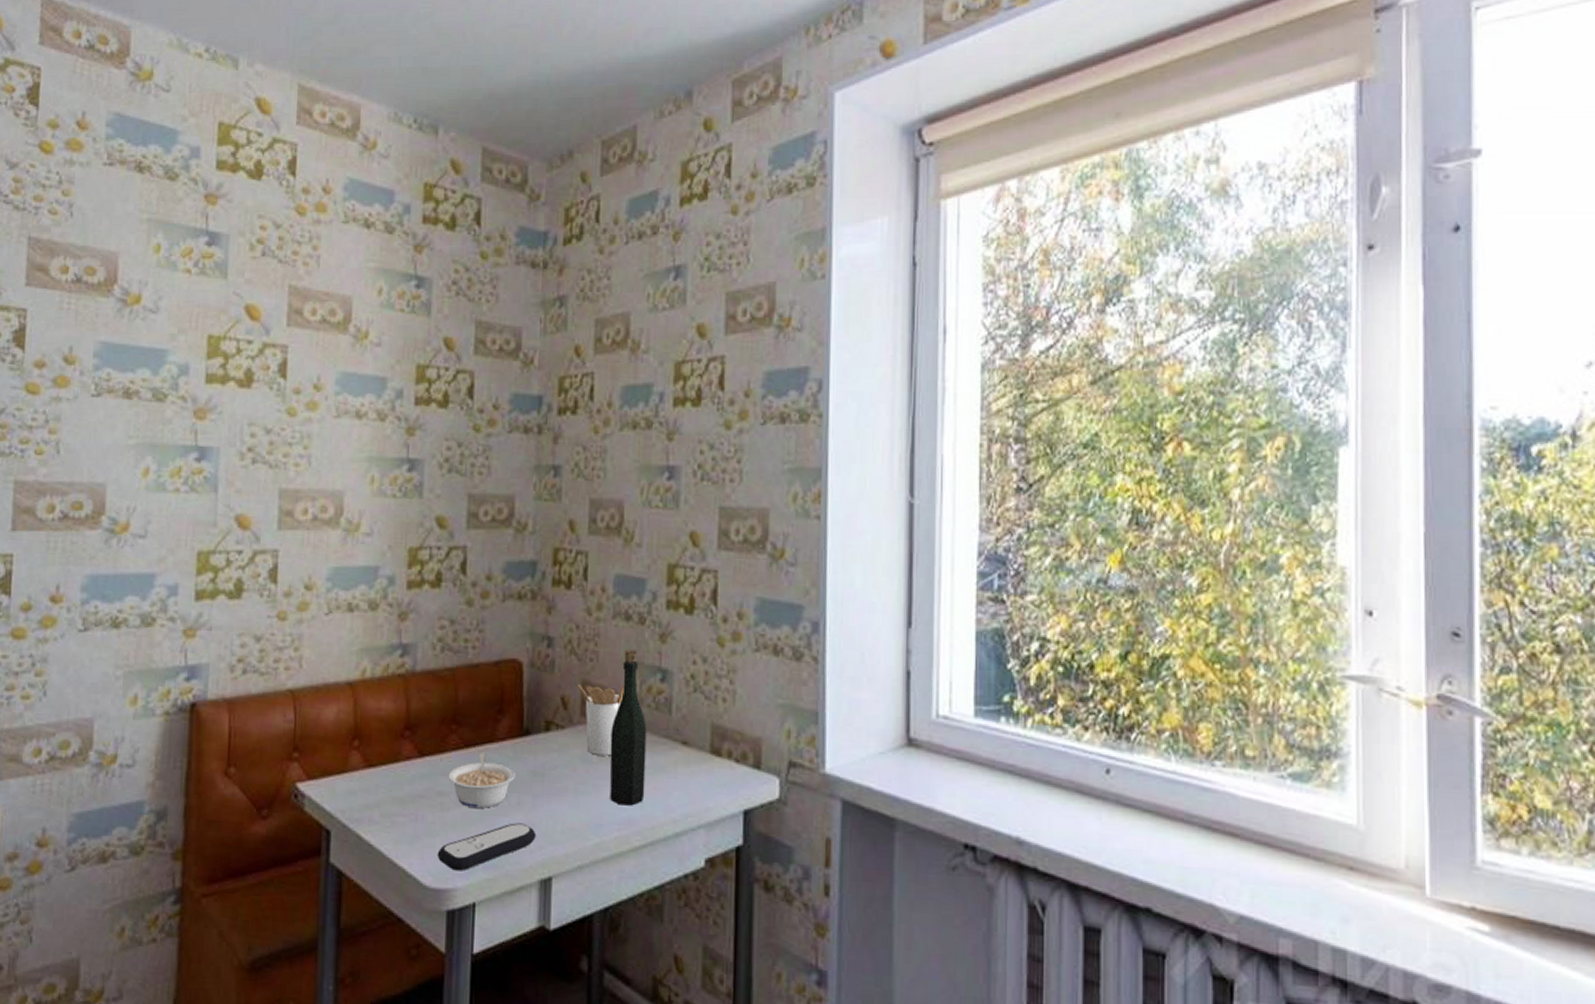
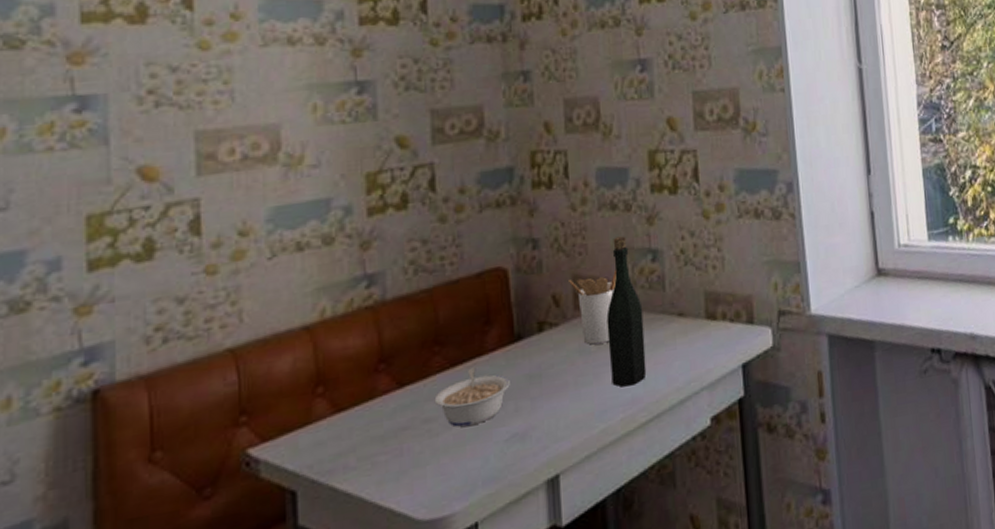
remote control: present [437,822,537,871] -> none [429,428,539,496]

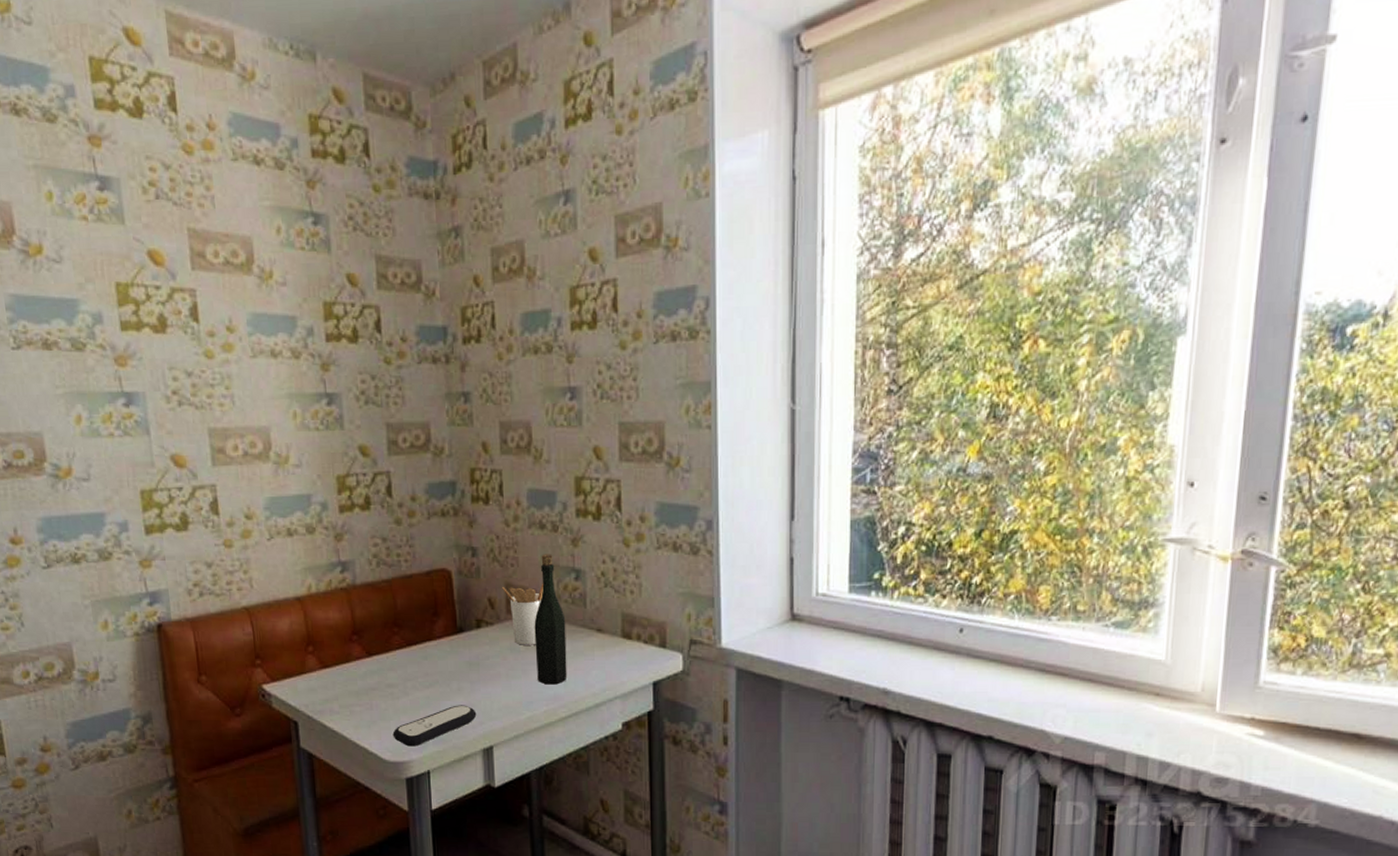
remote control: none [429,428,539,496] -> present [392,705,477,747]
legume: present [434,367,510,427] -> none [395,649,454,695]

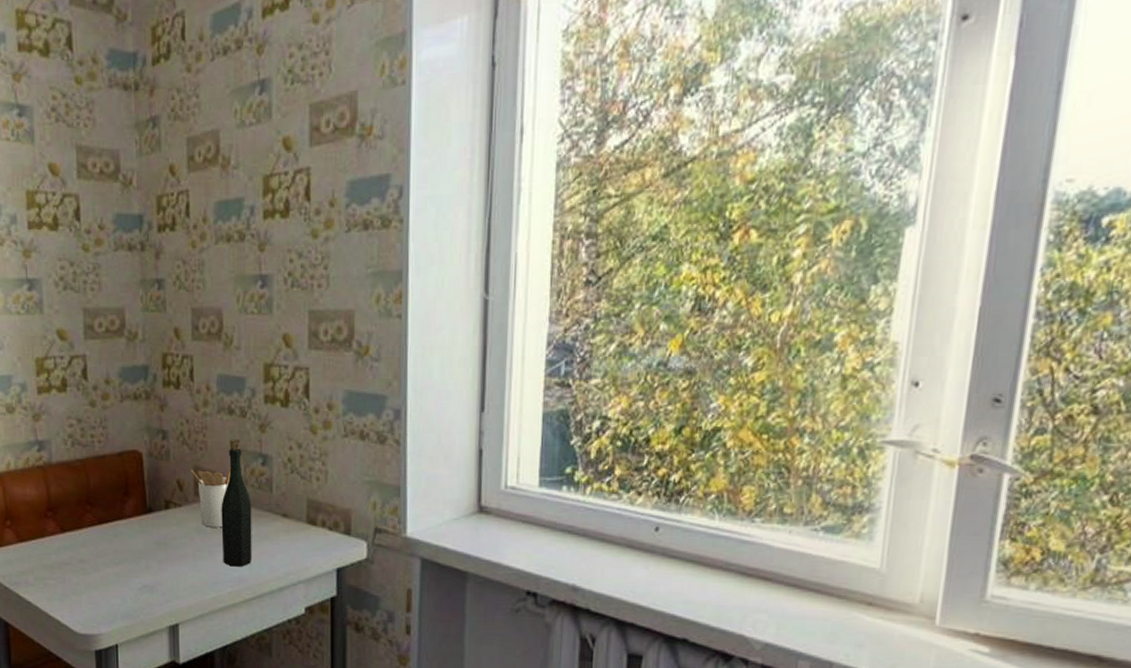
remote control: present [392,705,477,747] -> none [83,582,164,621]

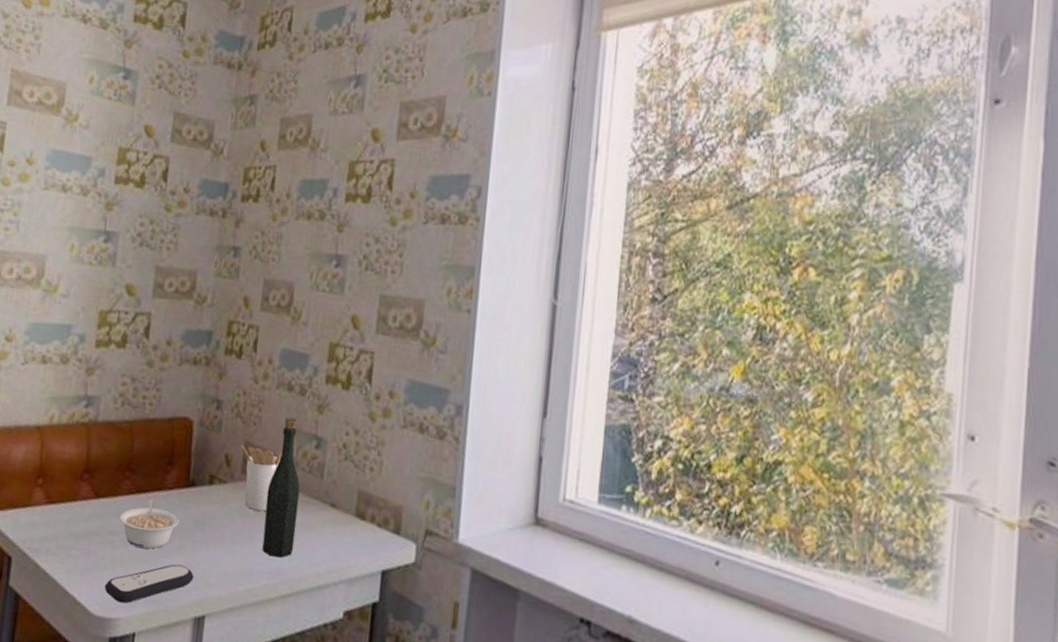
remote control: none [83,582,164,621] -> present [104,564,194,604]
legume: none [87,528,143,572] -> present [119,499,180,549]

